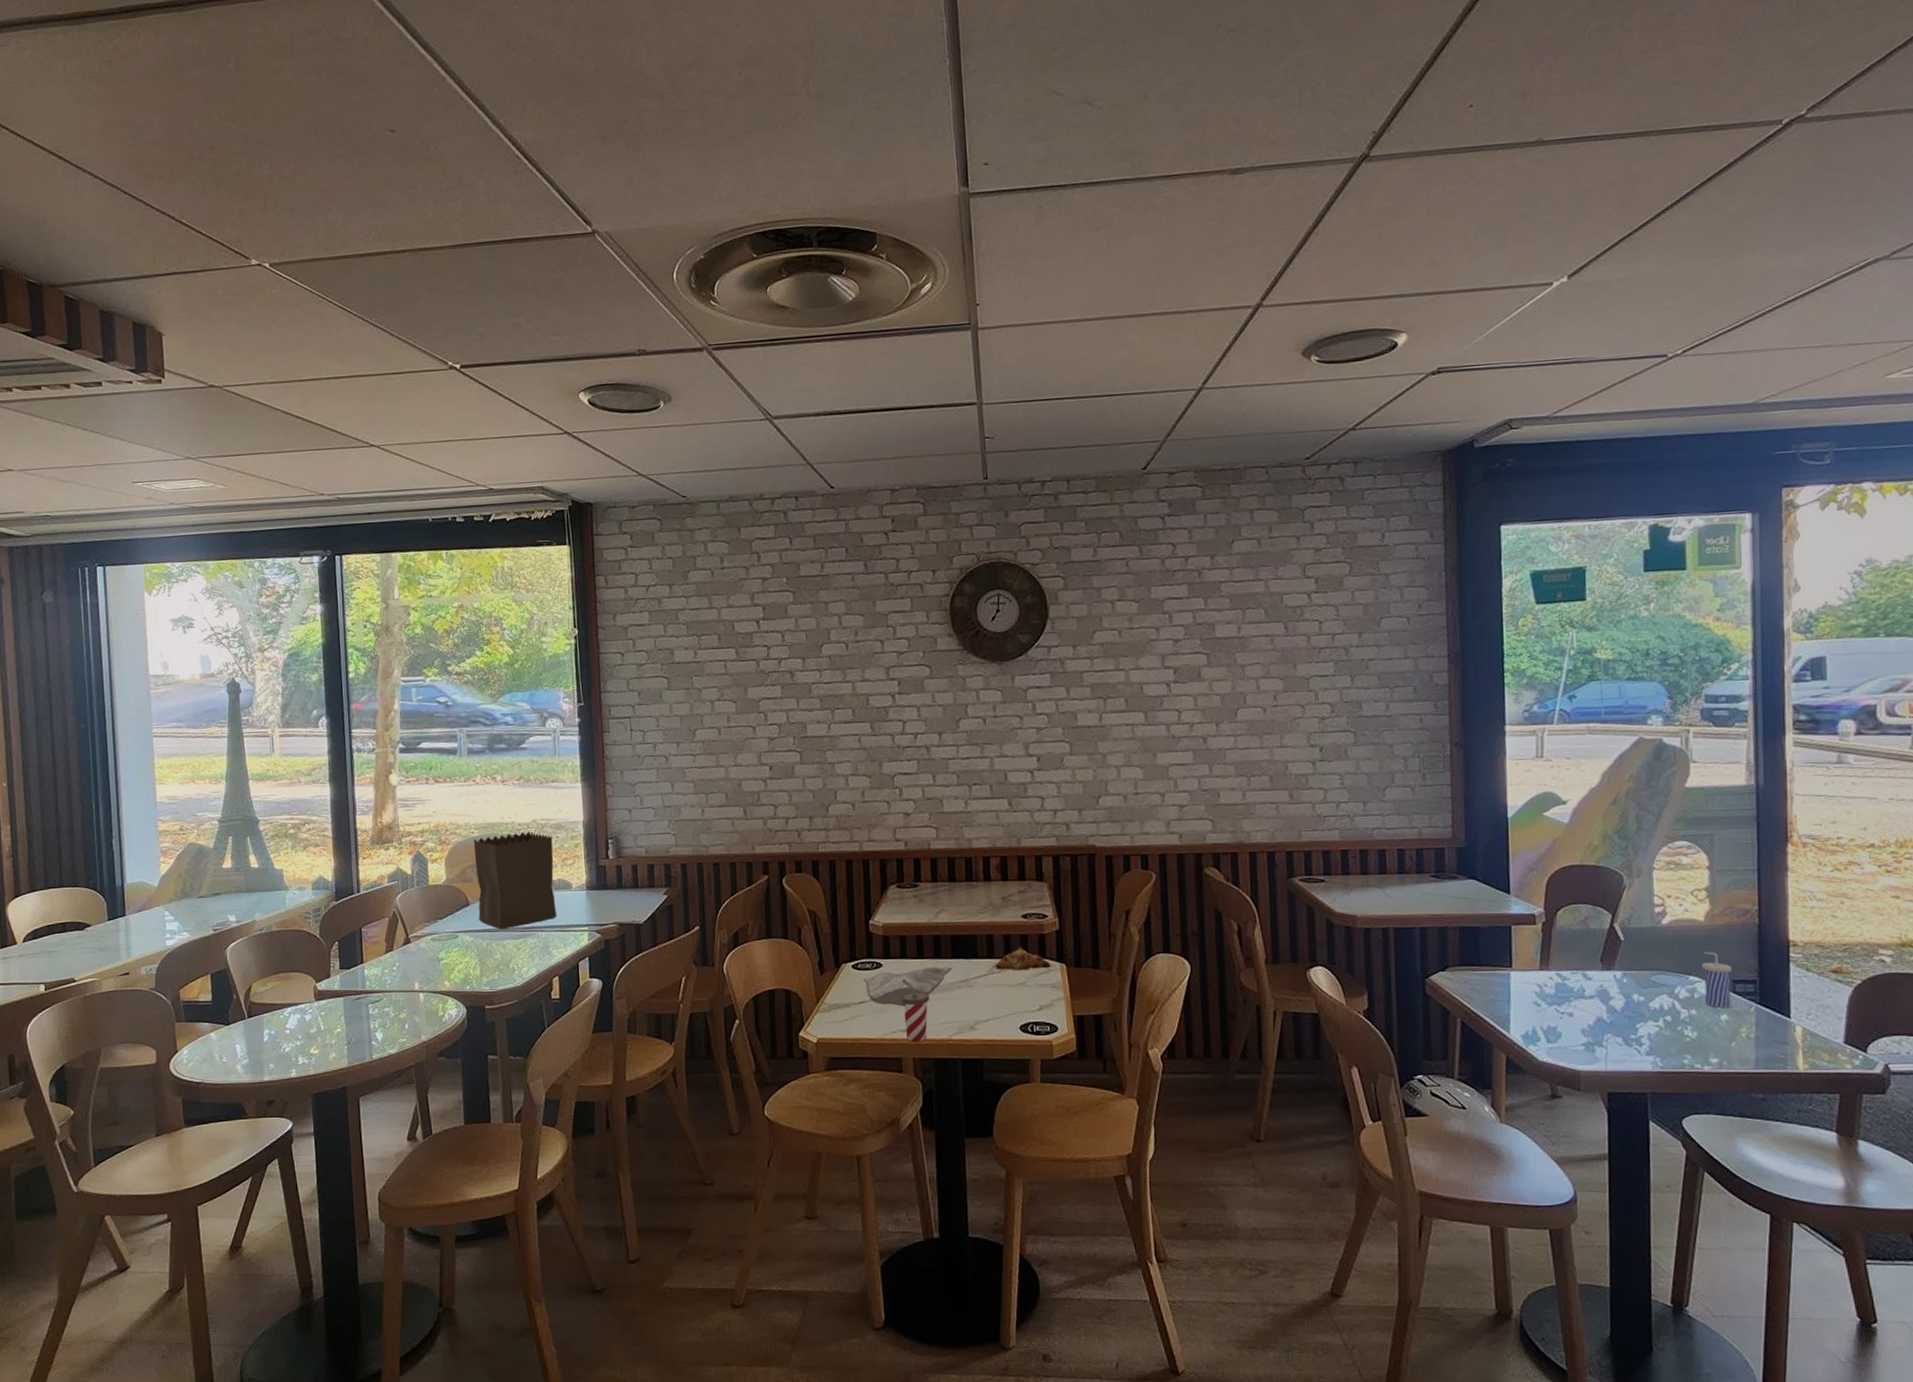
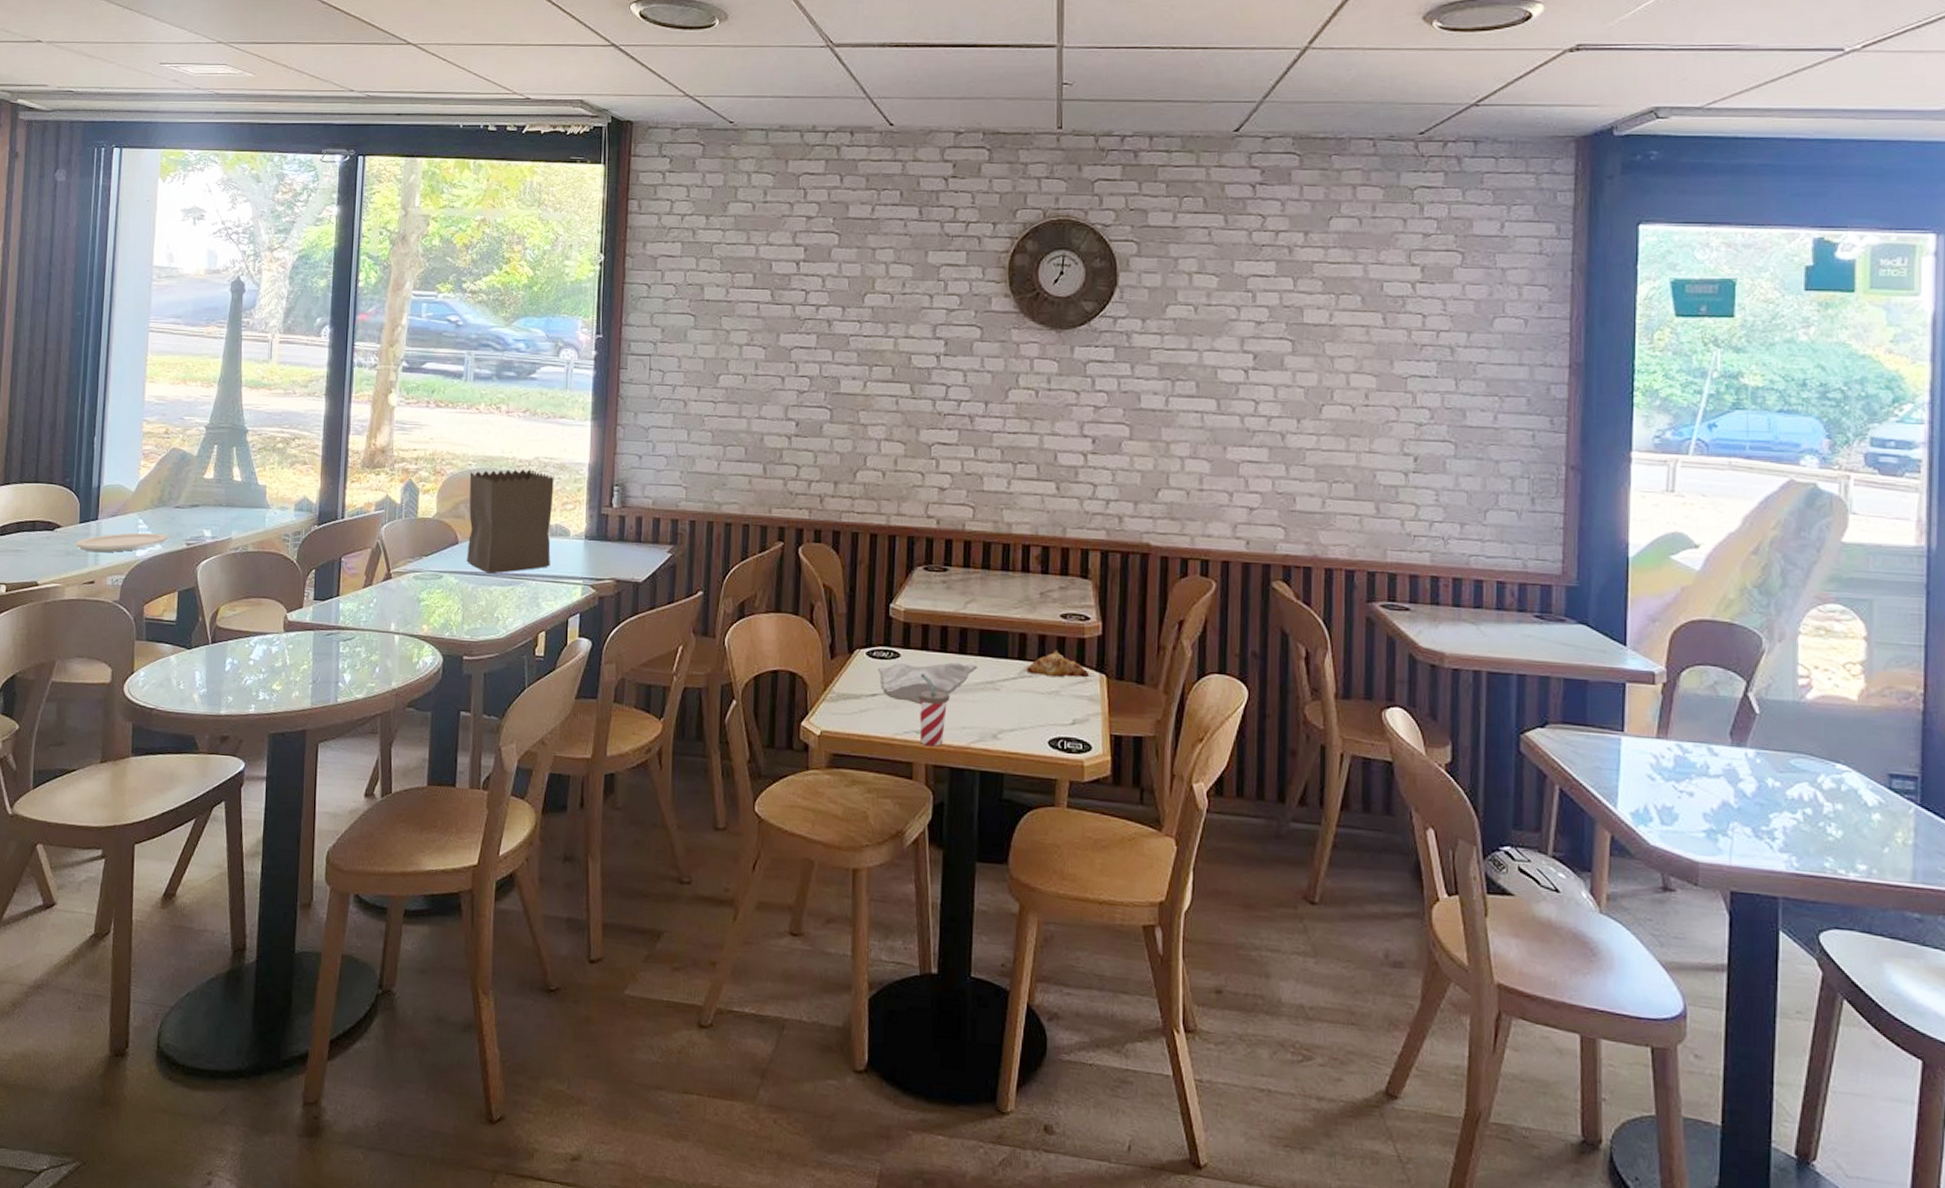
tray: none [107,923,195,946] -> present [76,532,168,553]
beverage cup: present [1702,951,1732,1009] -> none [1852,736,1888,807]

